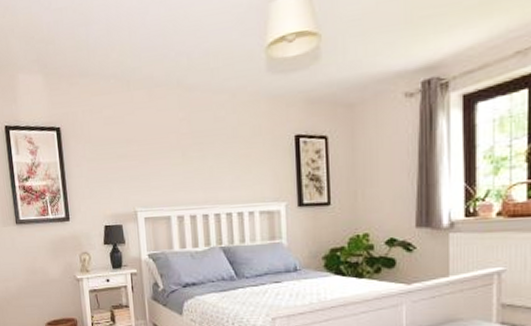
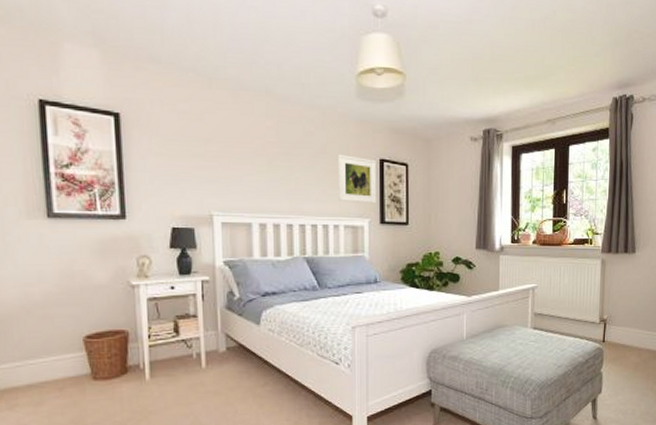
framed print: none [250,135,294,187] -> present [338,154,377,204]

